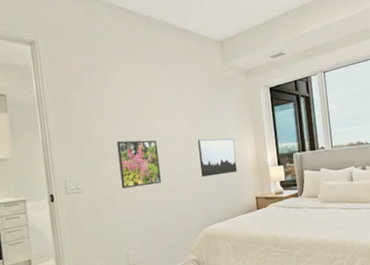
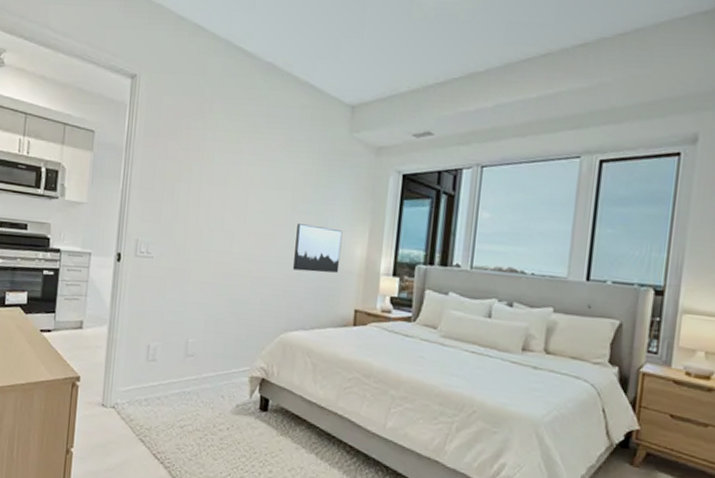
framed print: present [116,140,161,189] -> none [197,206,248,267]

